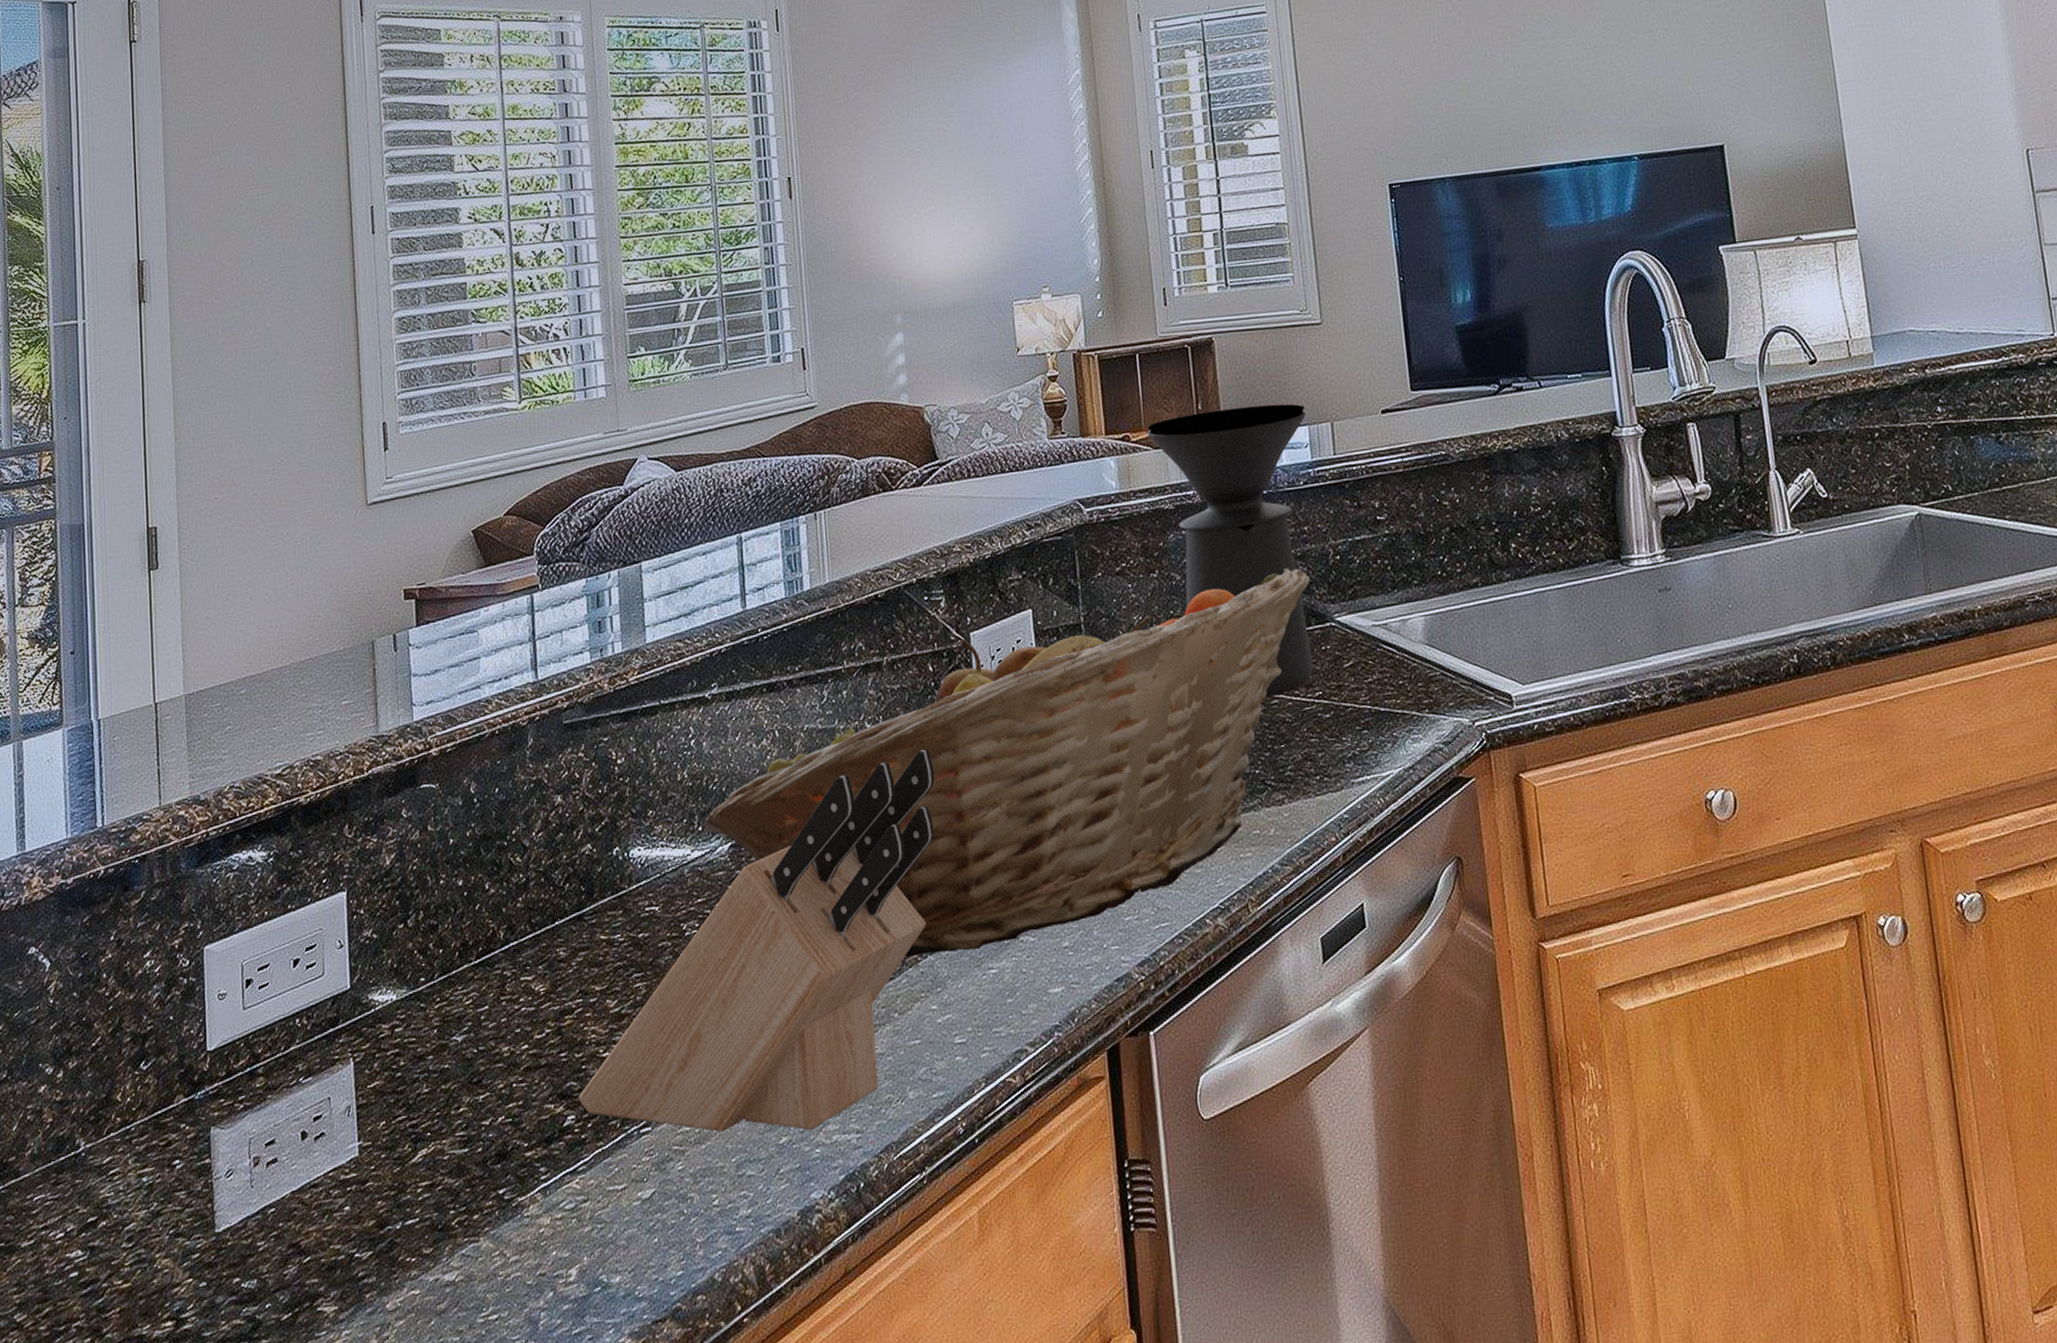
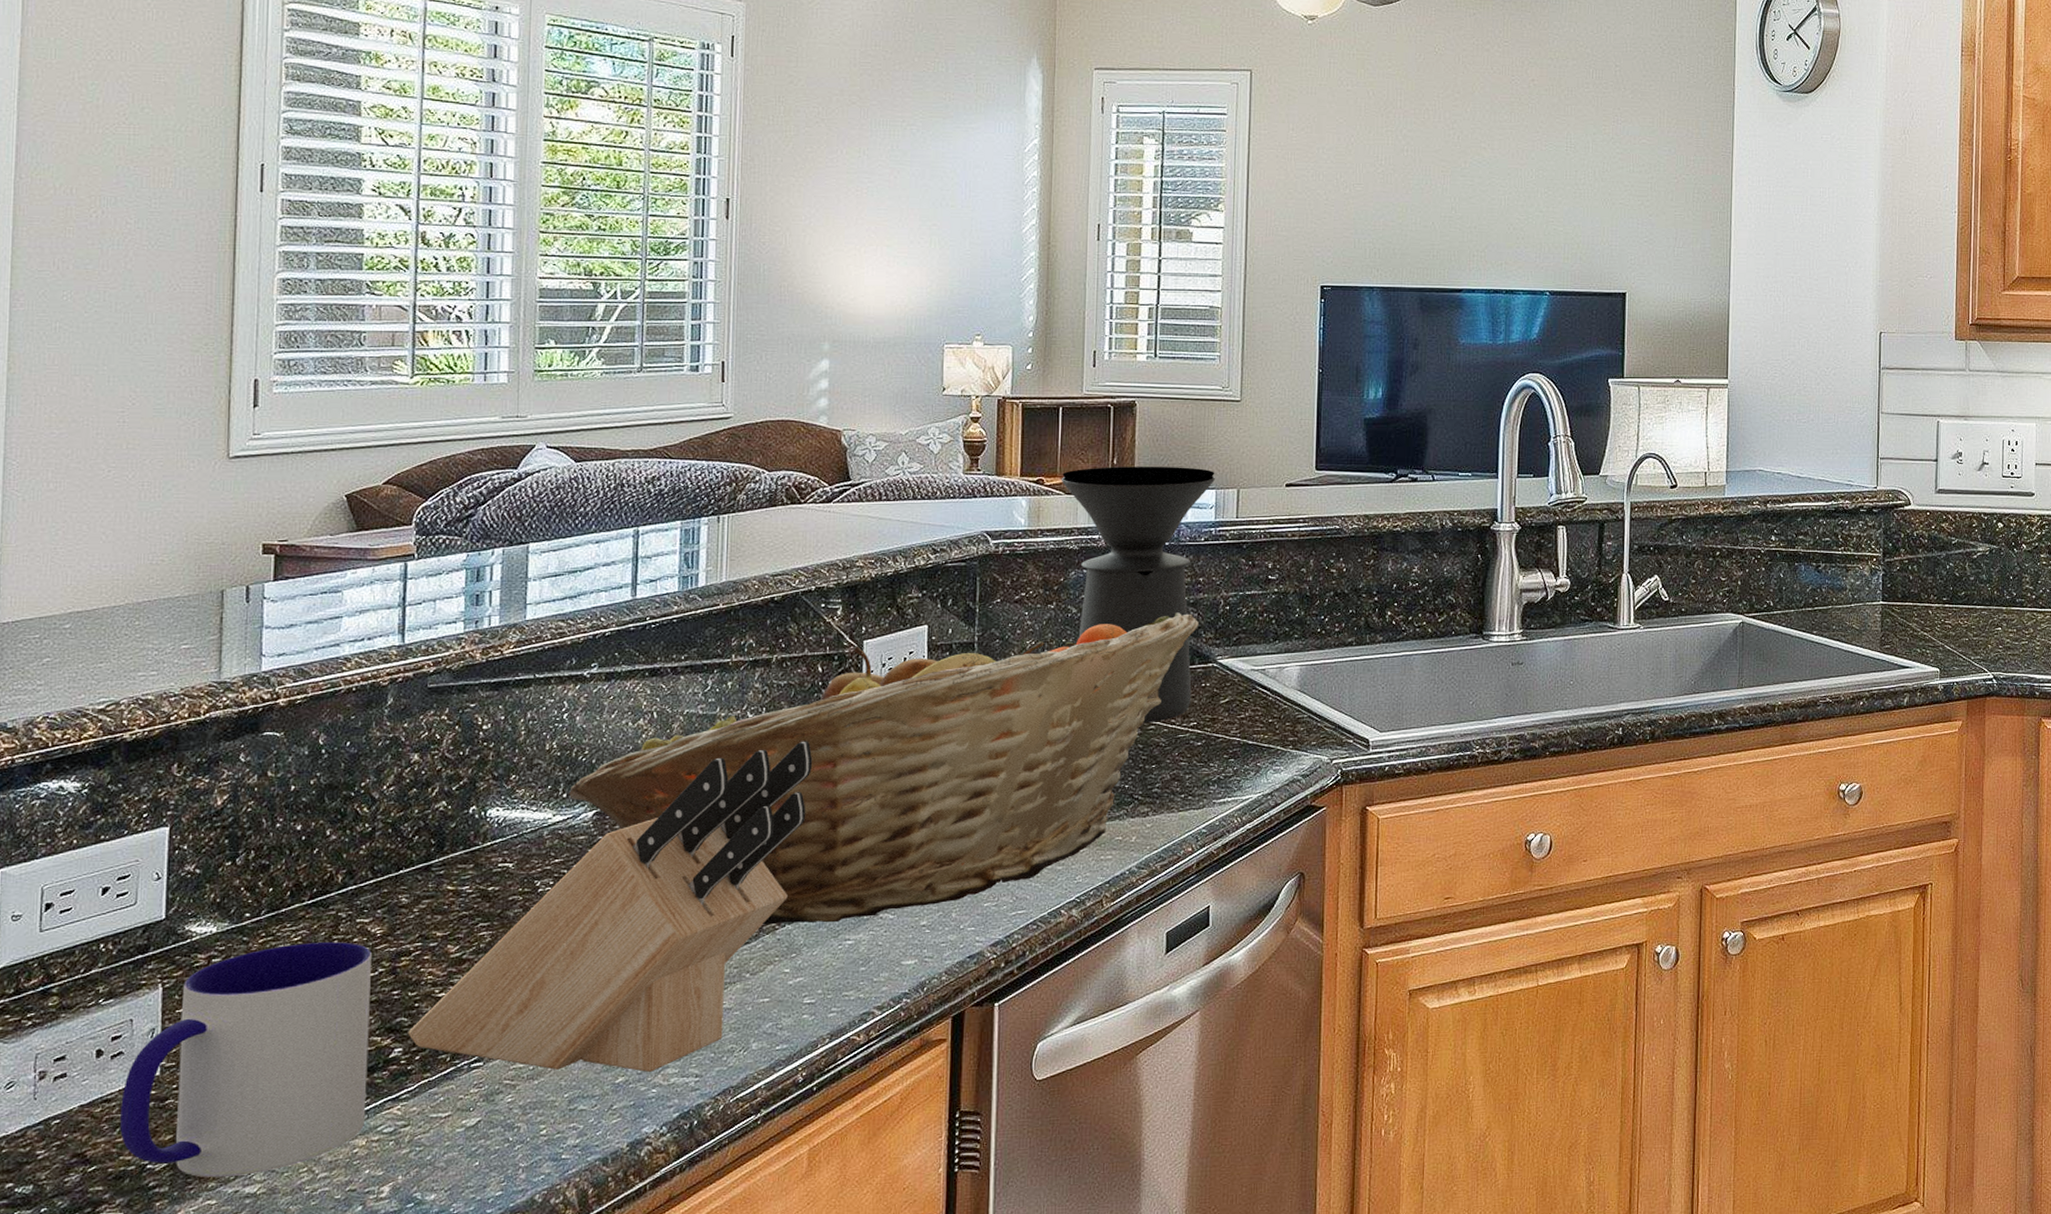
mug: none [327,1002,547,1265] -> present [120,942,372,1177]

